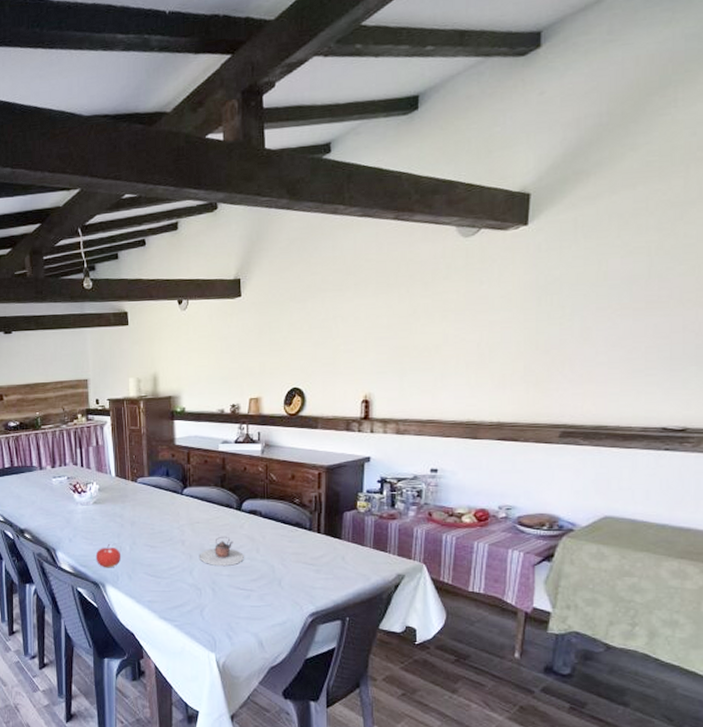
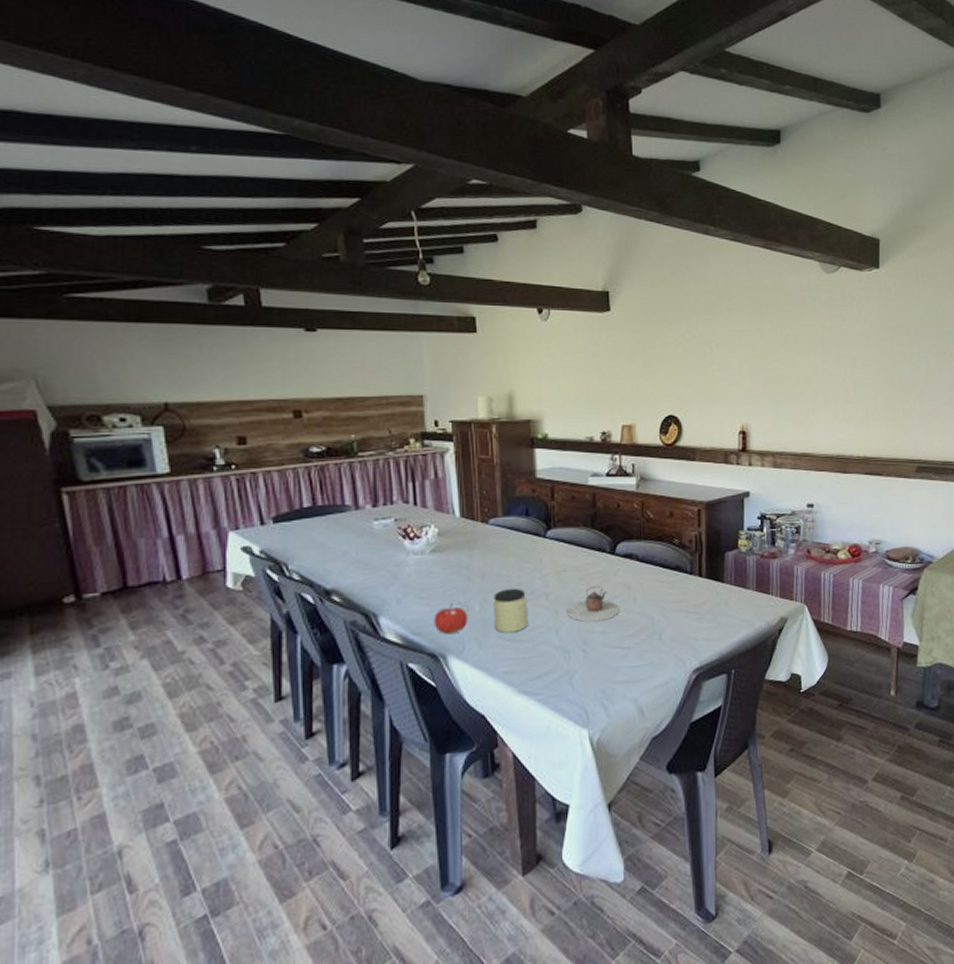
jar: none [139,535,168,570] -> present [492,588,528,633]

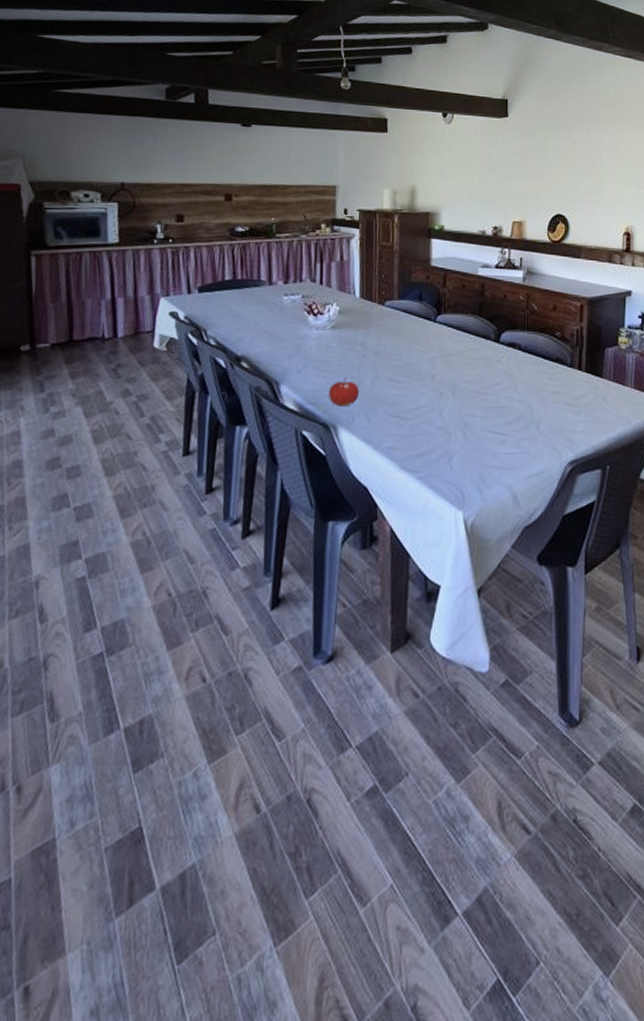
jar: present [492,588,528,633] -> none [382,367,415,410]
teapot: present [567,585,621,622] -> none [451,371,501,407]

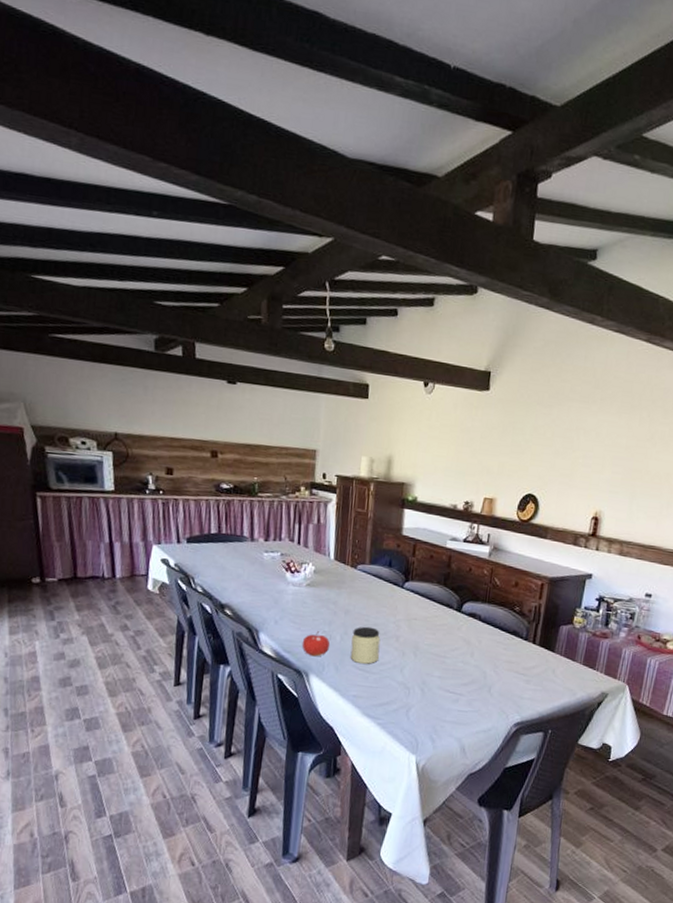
jar: none [382,367,415,410] -> present [350,626,381,664]

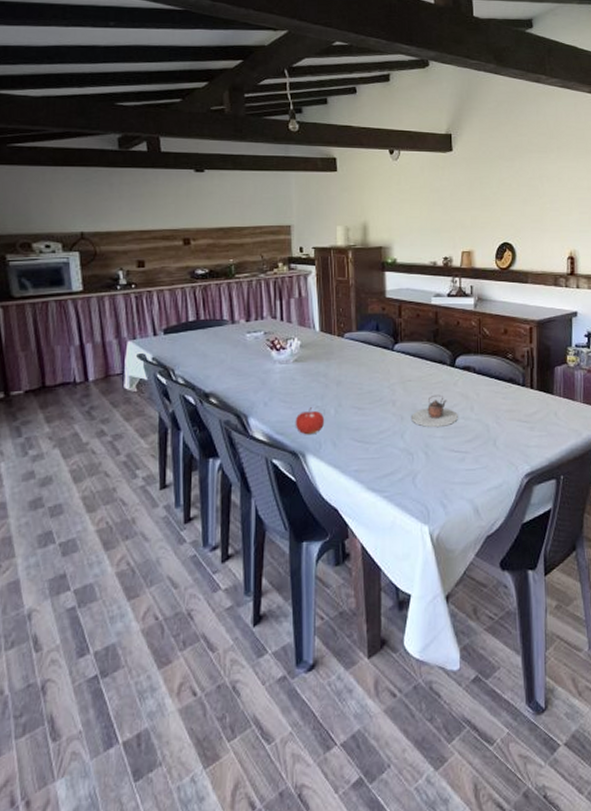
jar: present [350,626,381,664] -> none [346,395,377,435]
teapot: none [412,636,459,668] -> present [412,394,459,428]

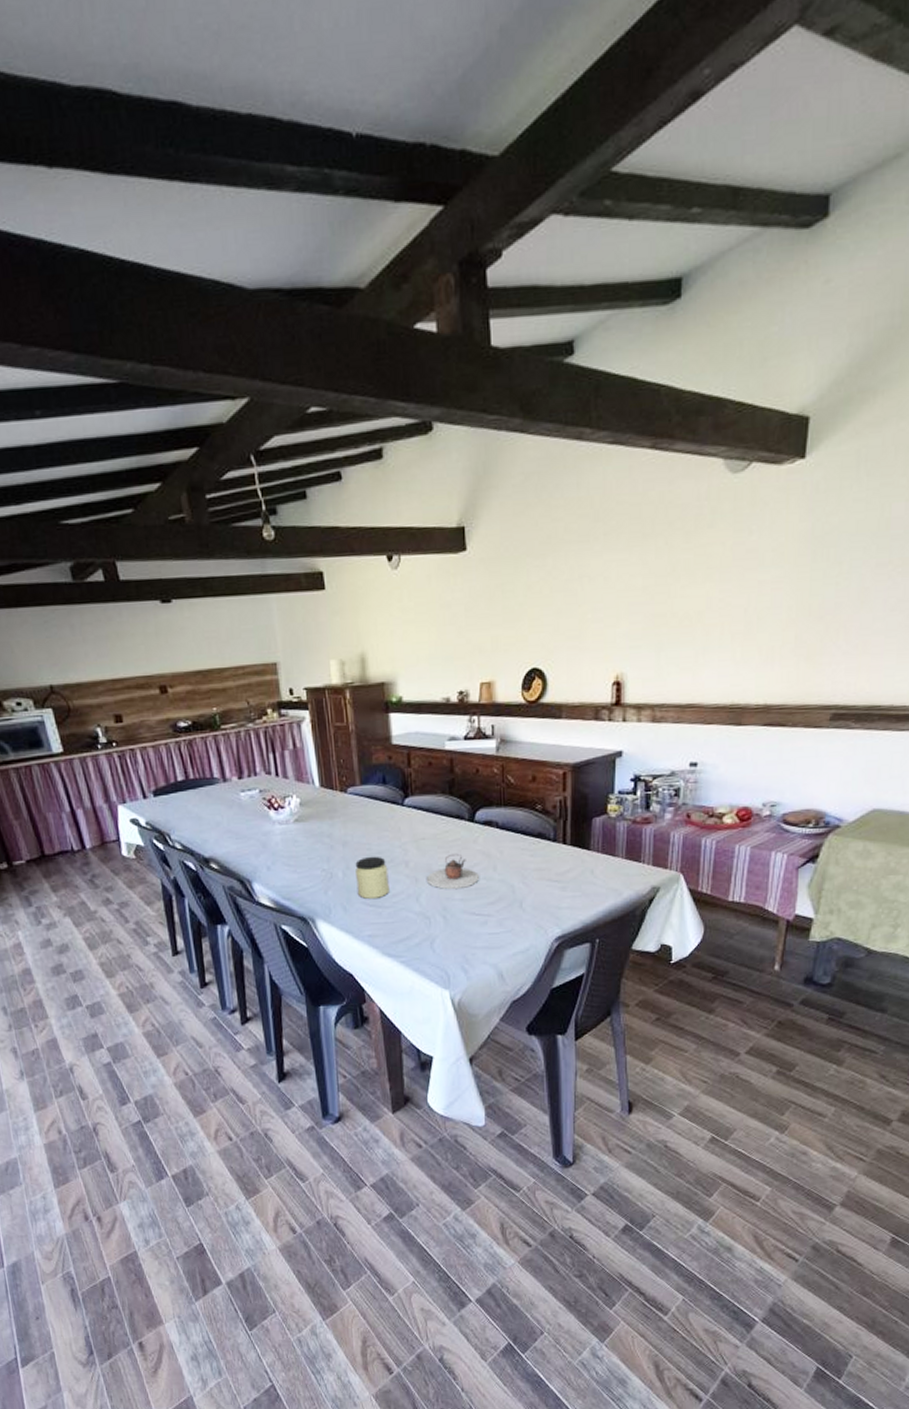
fruit: present [295,407,325,435] -> none [301,870,333,900]
jar: none [346,395,377,435] -> present [354,856,389,899]

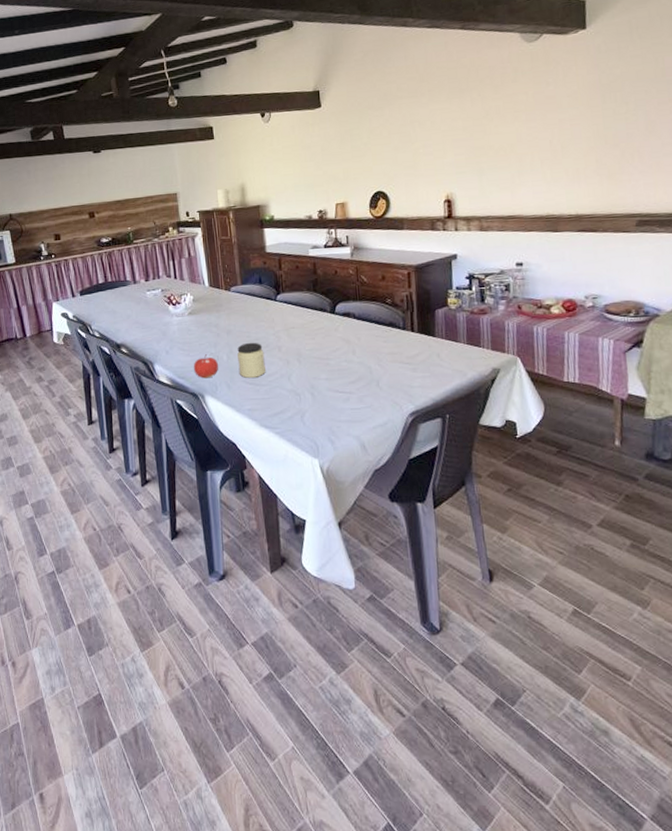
fruit: none [301,870,333,900] -> present [193,354,219,379]
teapot: present [427,853,480,890] -> none [297,339,342,371]

